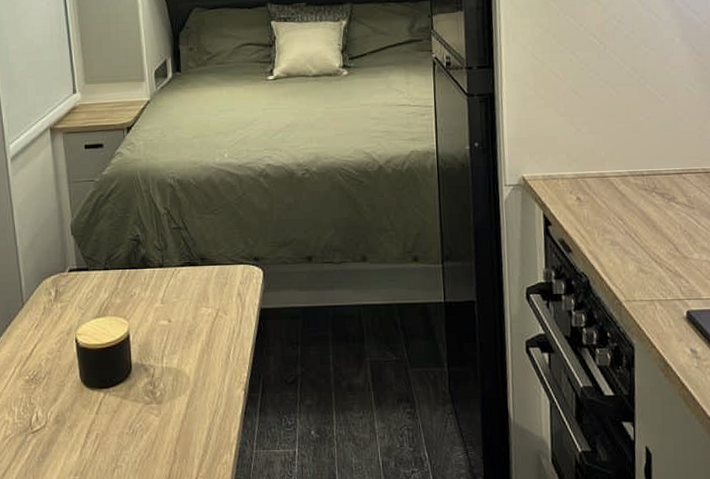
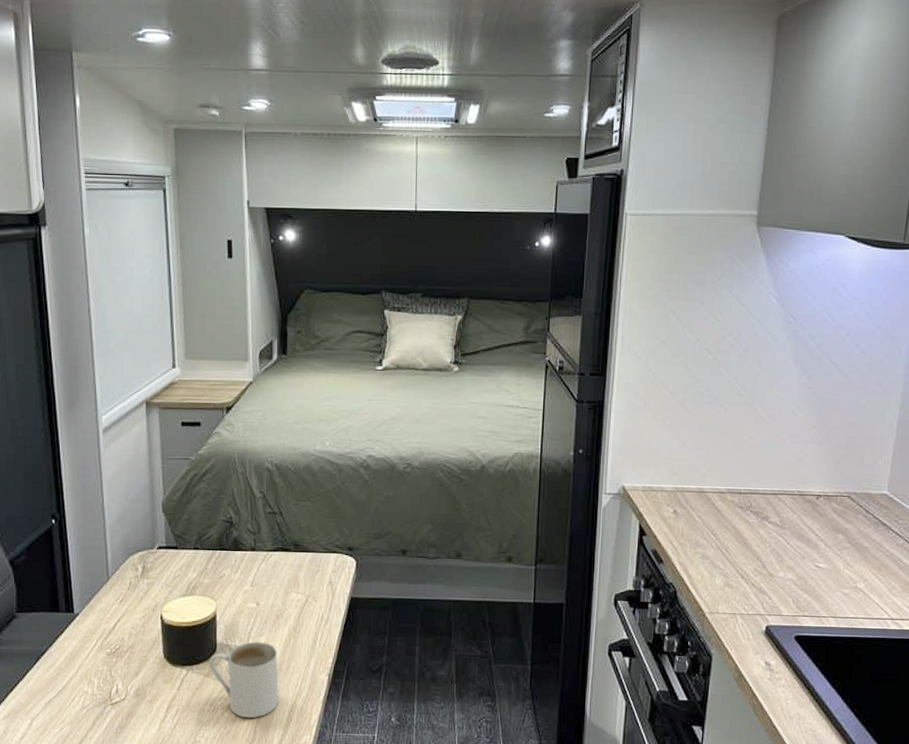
mug: none [125,360,196,440] -> present [208,642,278,719]

